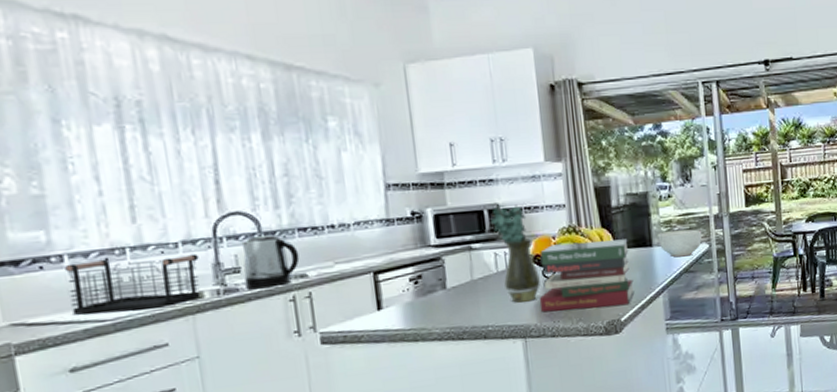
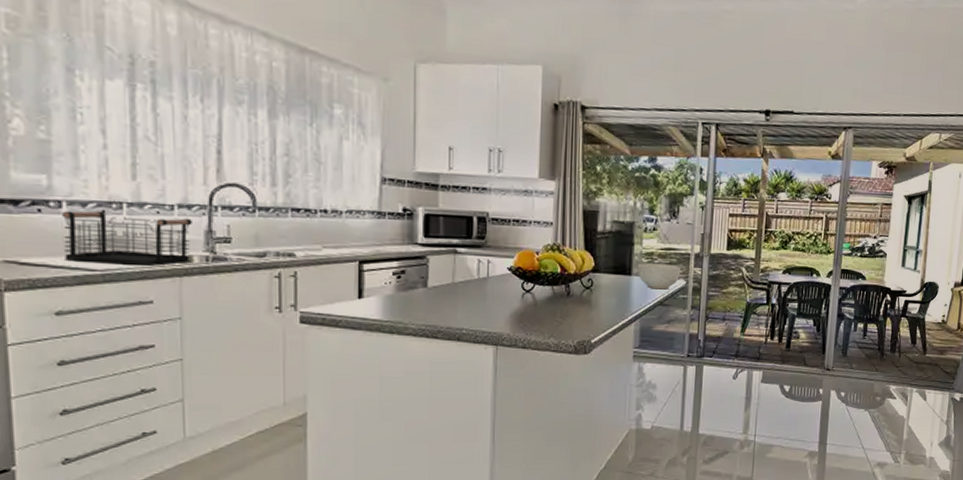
kettle: present [241,235,300,290] -> none [234,210,290,262]
vase: present [489,203,541,303] -> none [477,211,518,311]
books: present [539,239,635,313] -> none [515,260,609,328]

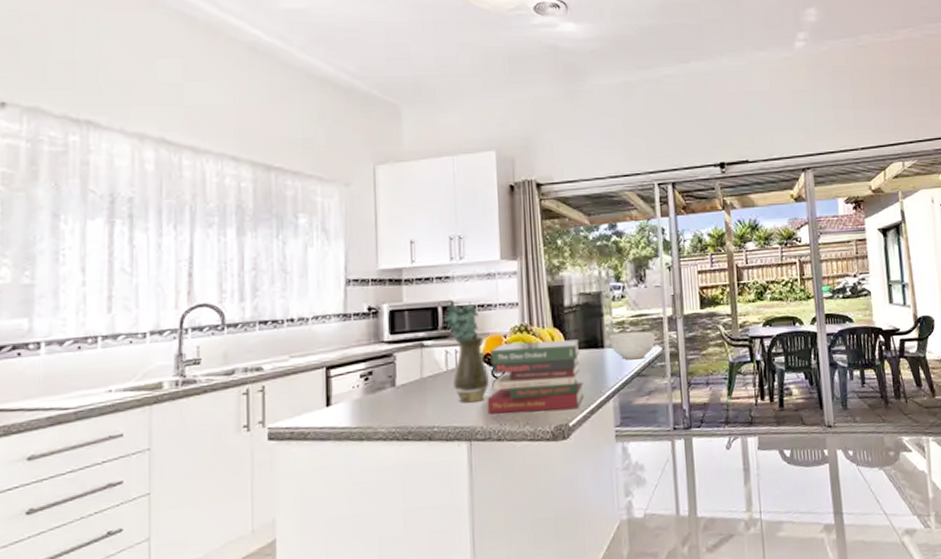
dish rack: present [62,210,192,266] -> none [40,344,163,402]
vase: none [477,211,518,311] -> present [443,300,489,403]
books: none [515,260,609,328] -> present [487,339,584,415]

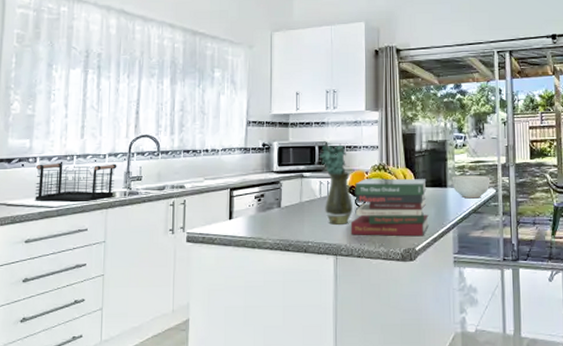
dish rack: none [40,344,163,402] -> present [35,162,117,202]

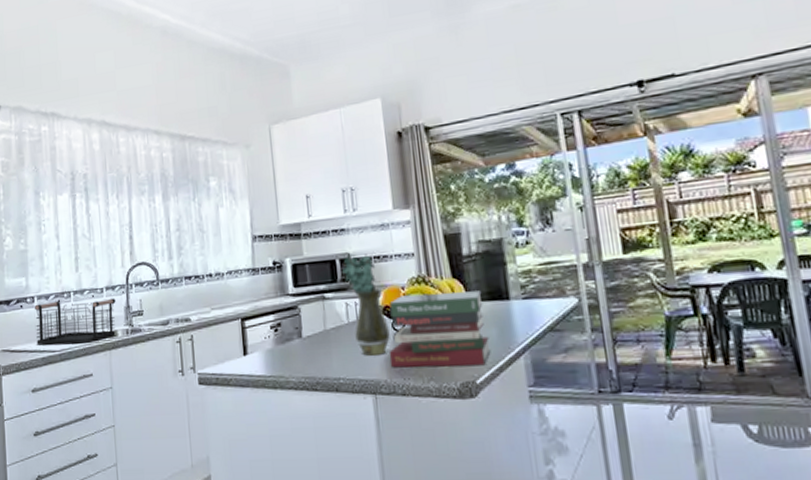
bowl: present [452,175,491,199] -> none [515,280,569,313]

